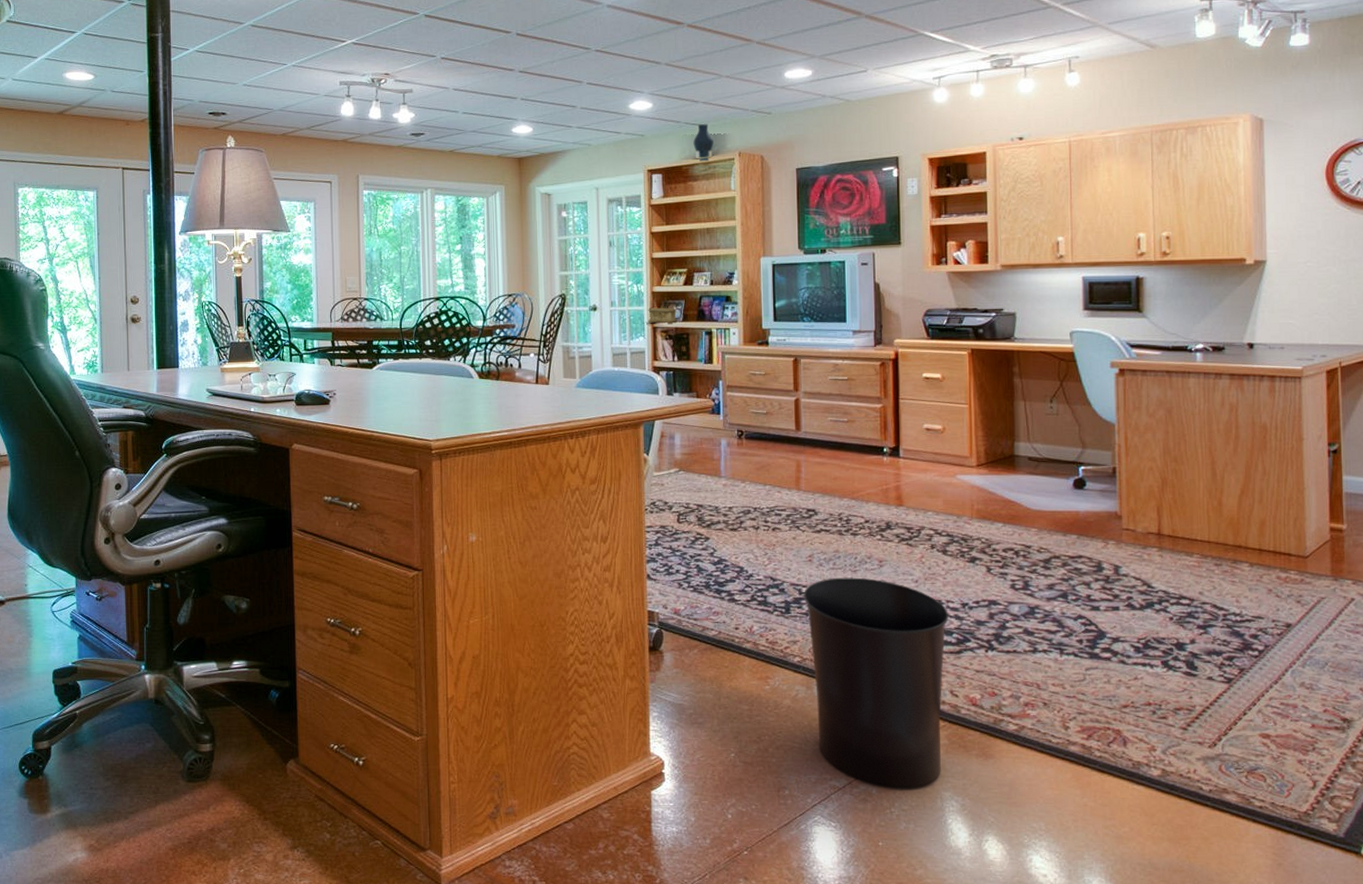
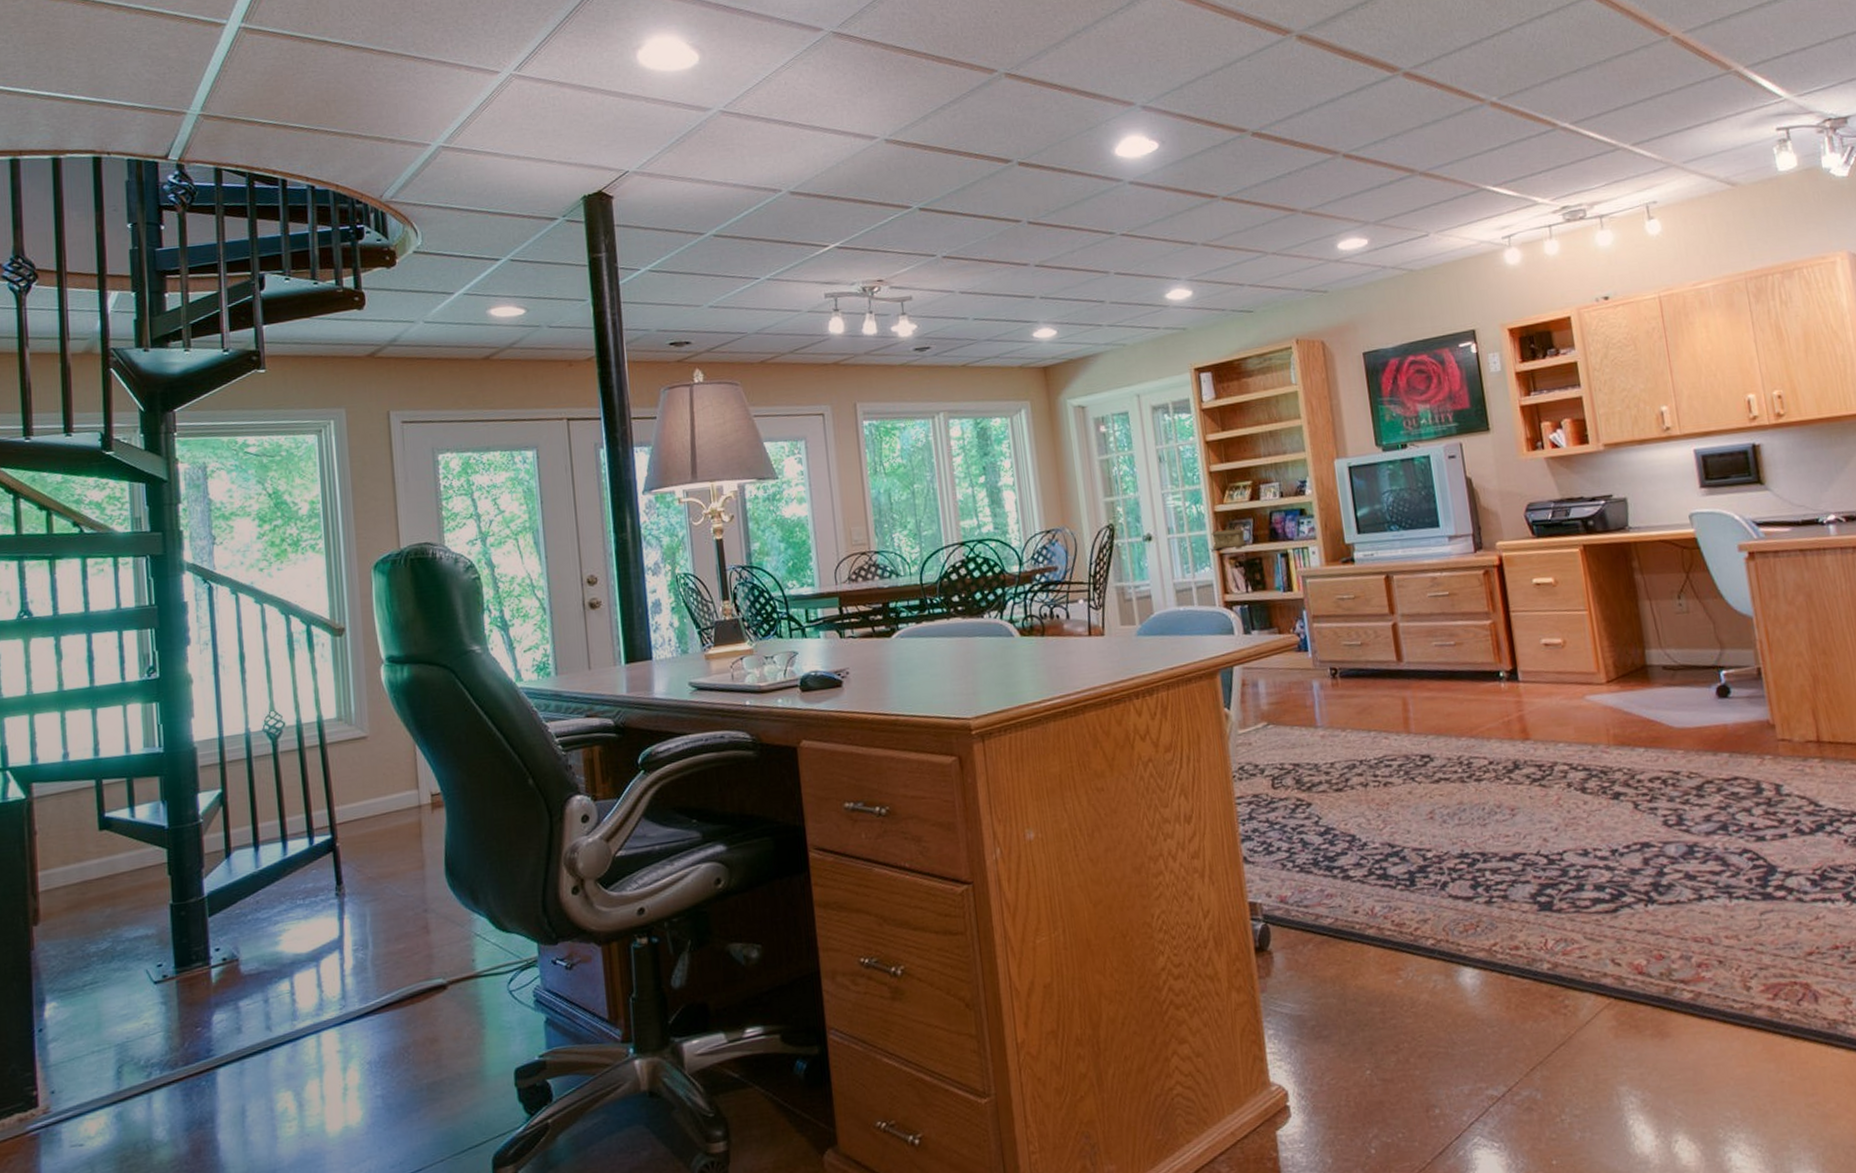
vase: present [693,124,715,162] -> none [1242,309,1268,354]
waste bin: present [804,577,949,788] -> none [1428,832,1613,1089]

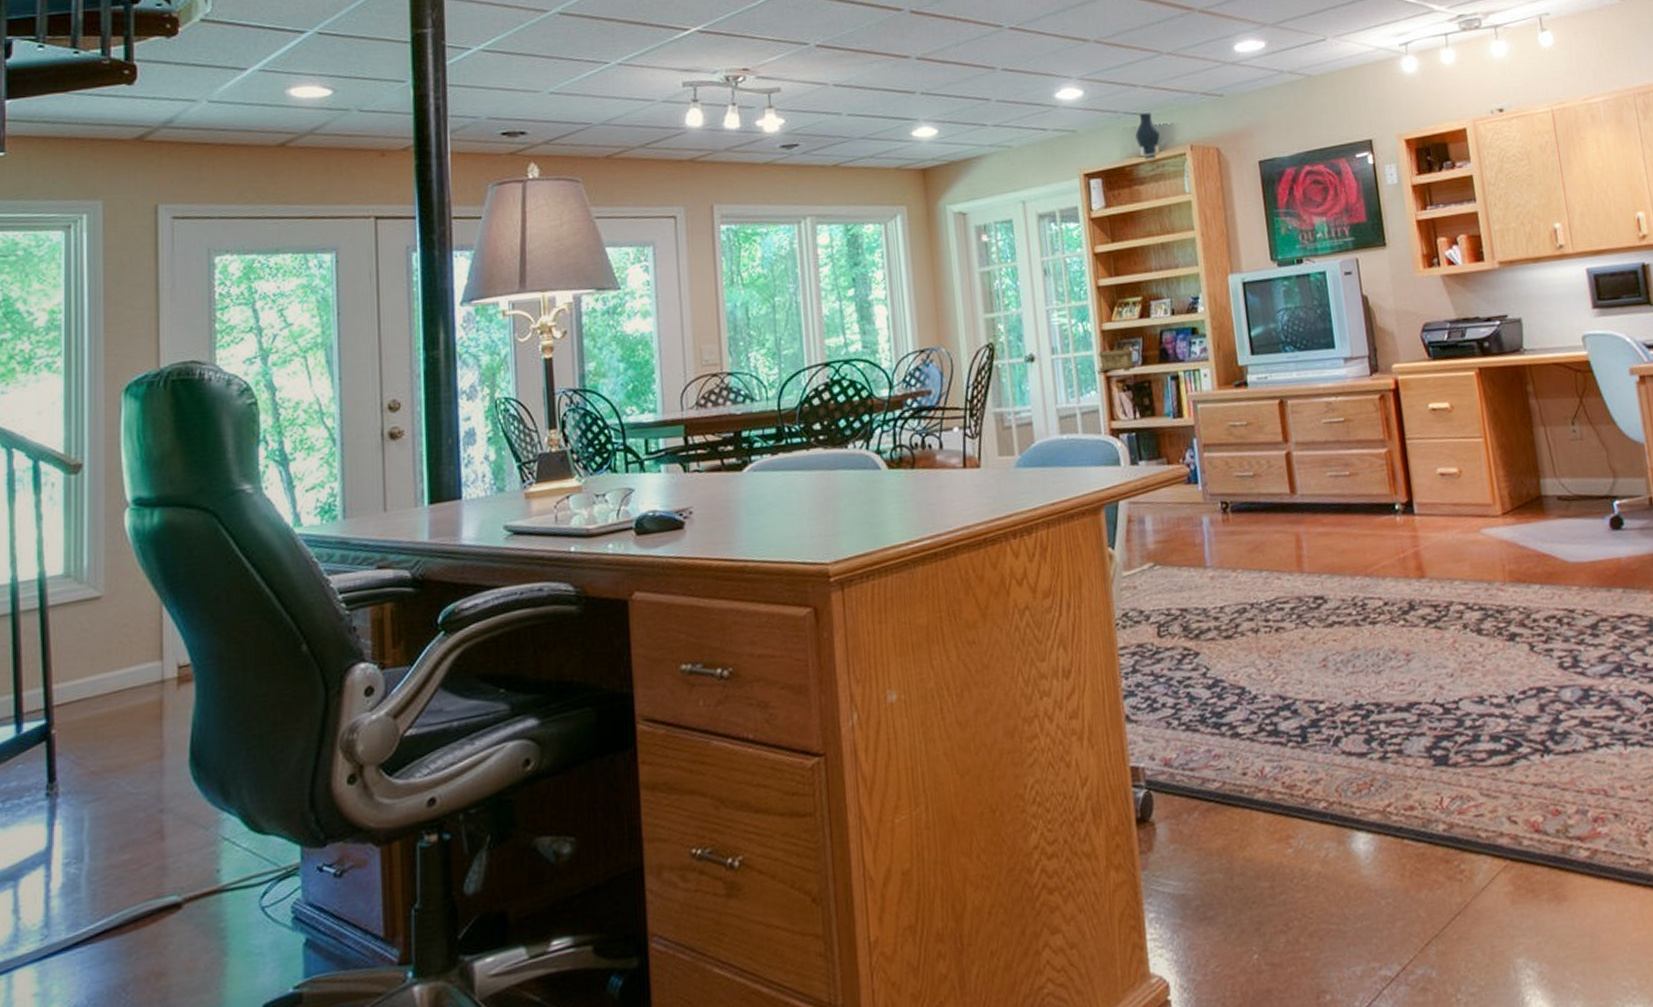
vase: none [1242,309,1268,354] -> present [1135,112,1161,160]

